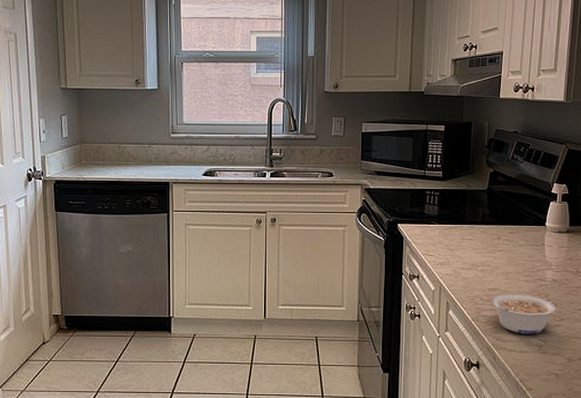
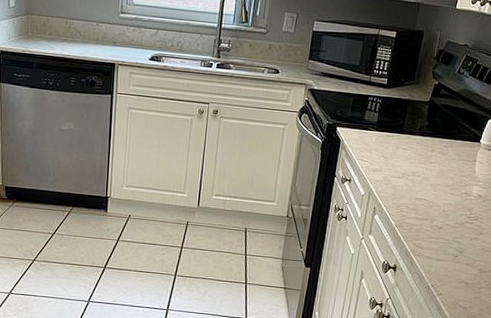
legume: present [492,295,556,334] -> none [417,205,477,245]

